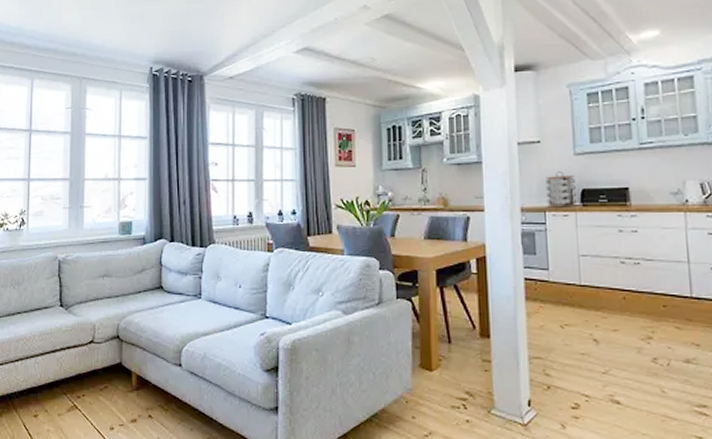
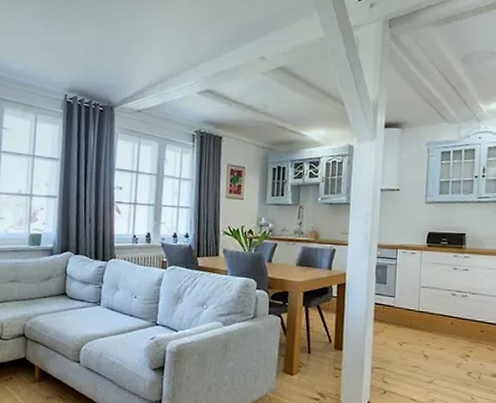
spice rack: present [545,171,577,208] -> none [399,216,424,247]

